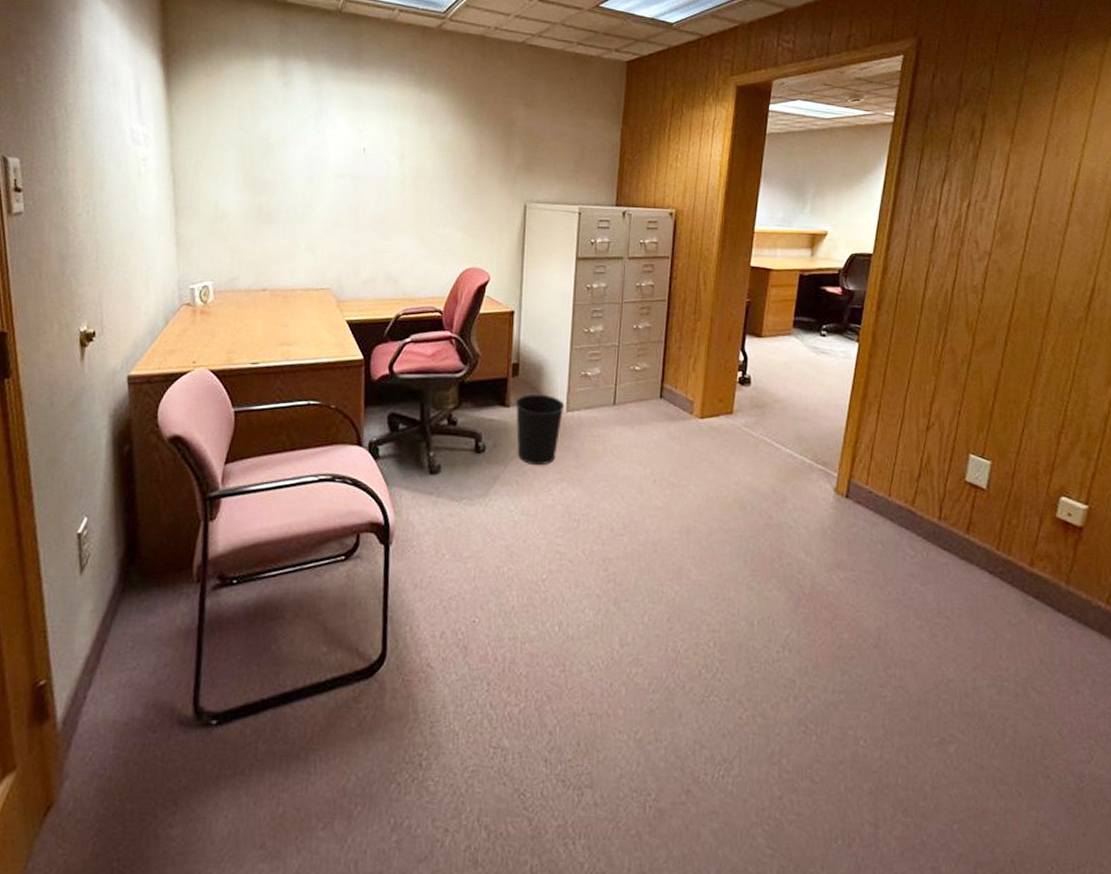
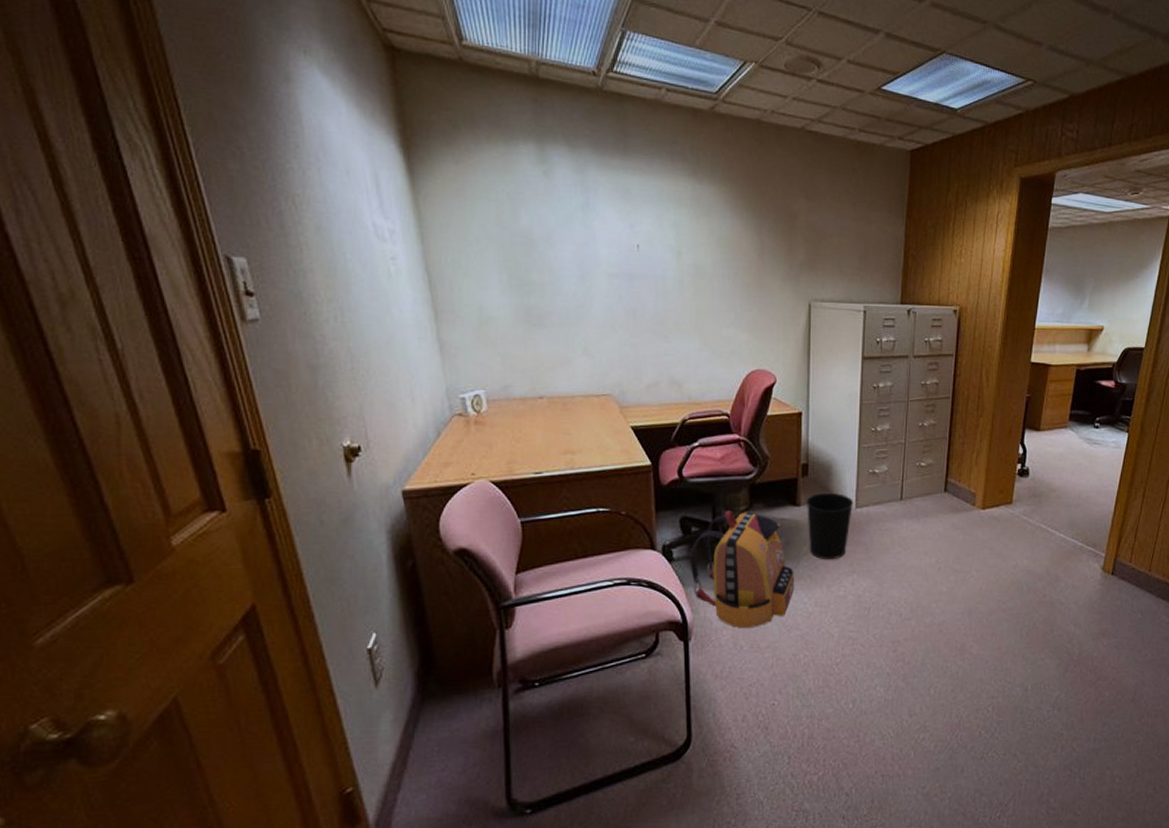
backpack: none [395,408,502,535] -> present [690,510,795,629]

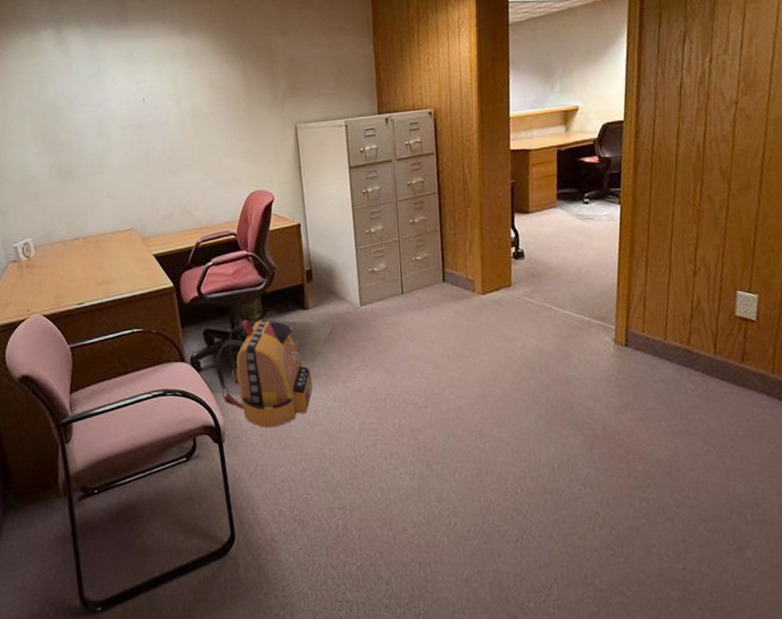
wastebasket: present [806,492,854,560] -> none [313,293,358,357]

